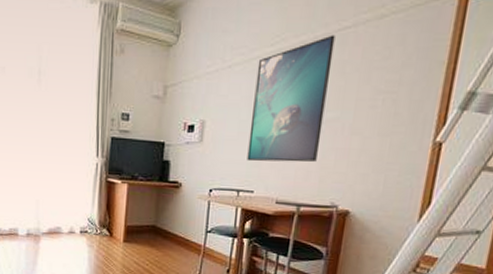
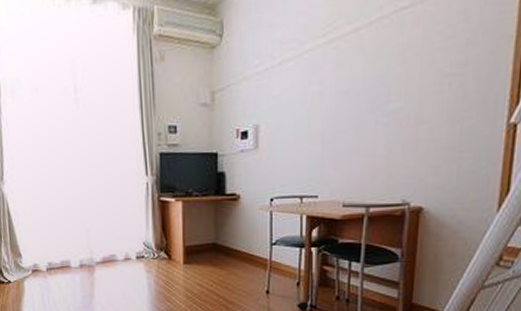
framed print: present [247,35,336,162] -> none [307,17,392,164]

